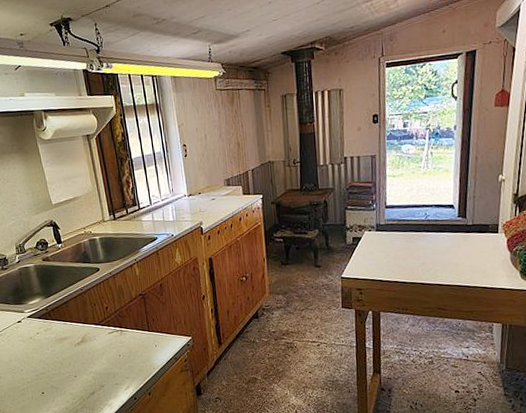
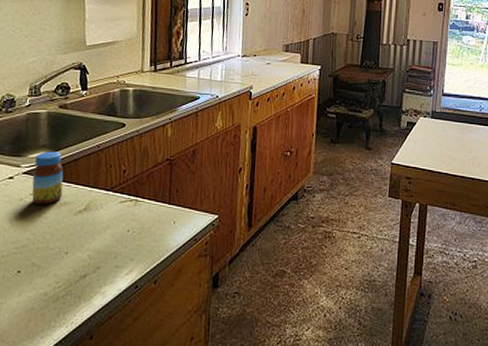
jar: none [34,297,62,341] -> present [32,151,64,205]

